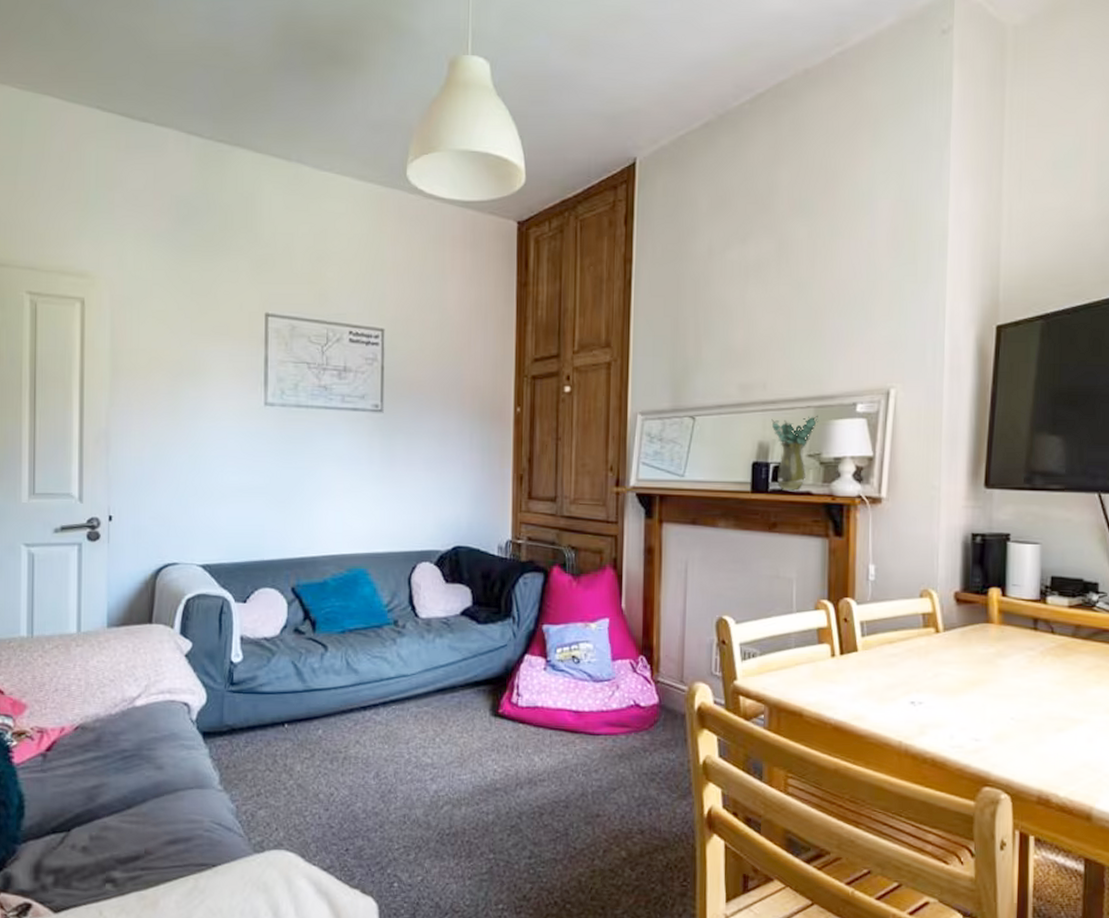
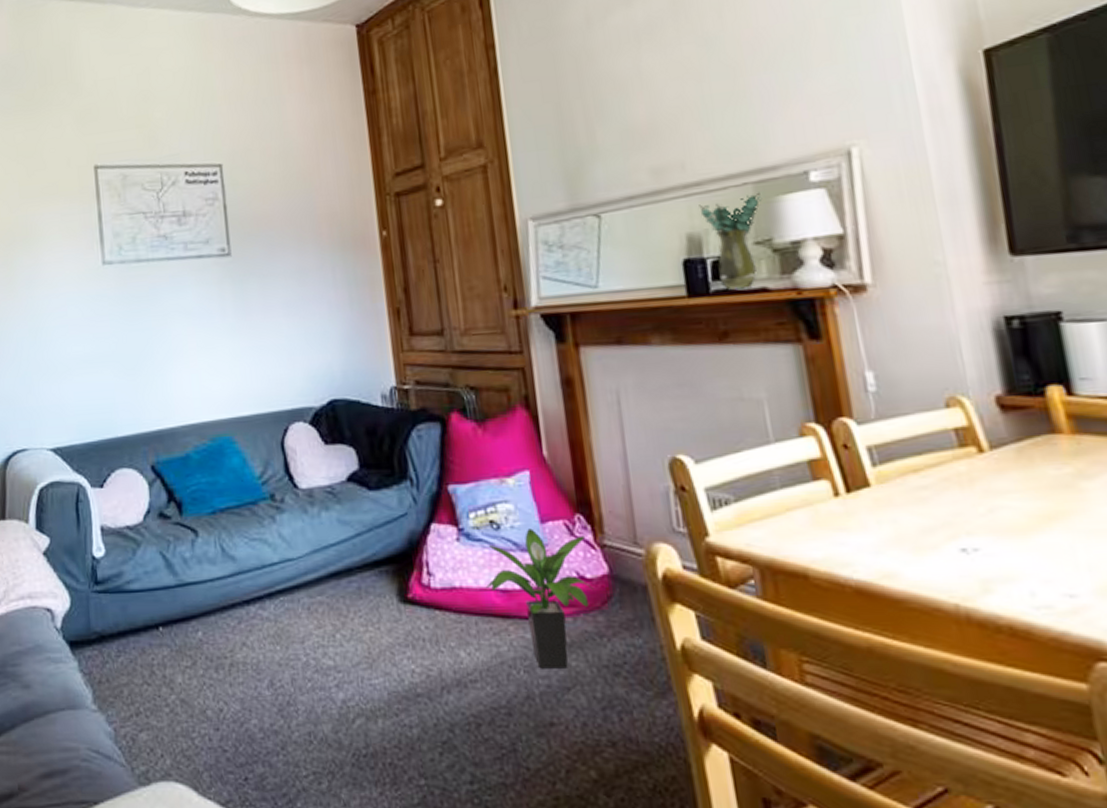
potted plant: none [561,664,645,774] -> present [485,528,594,669]

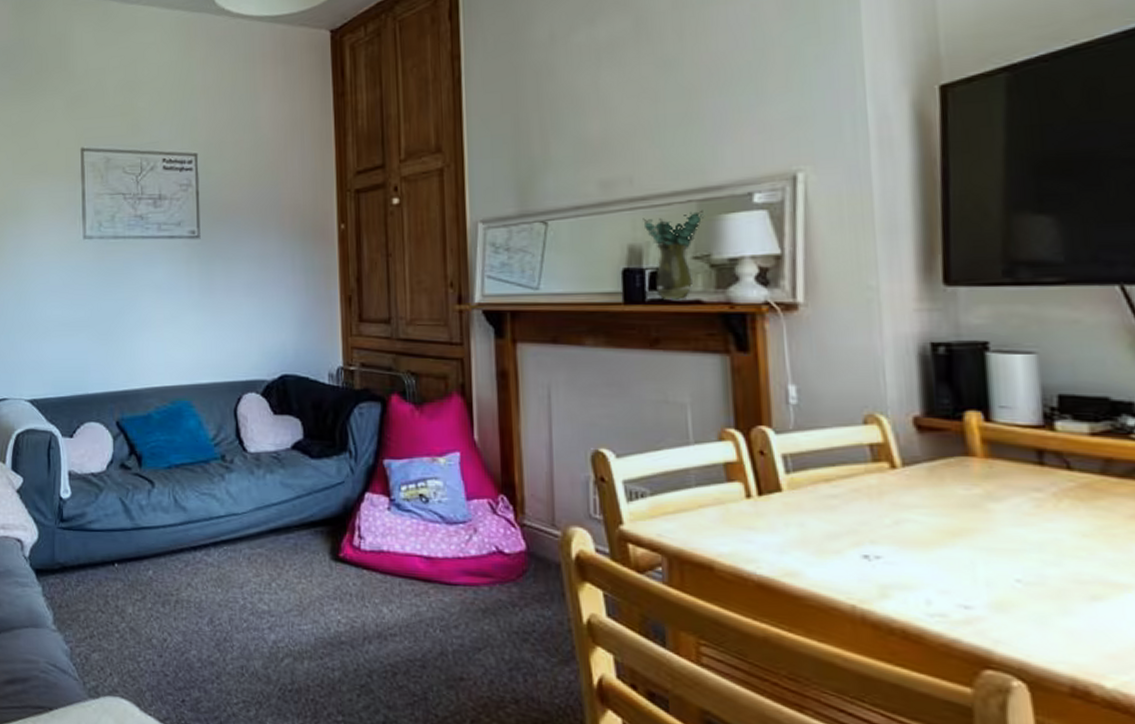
potted plant: present [485,528,594,669] -> none [410,504,511,631]

